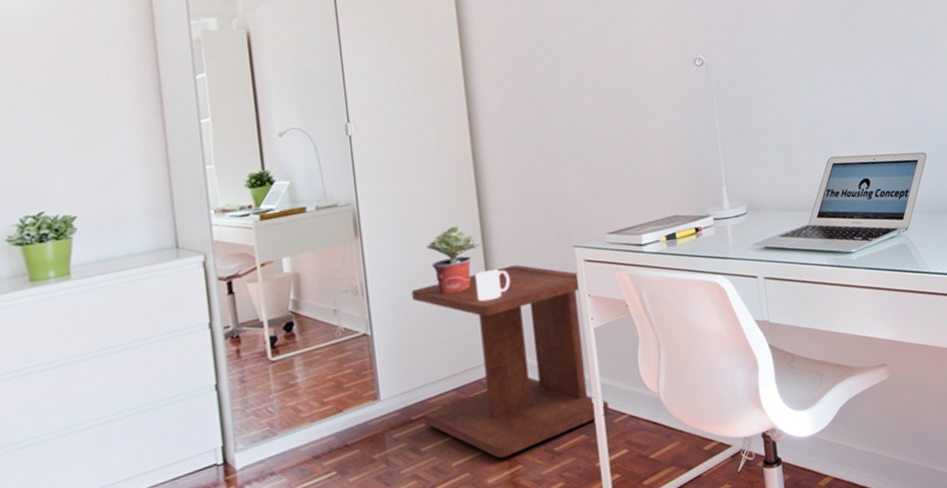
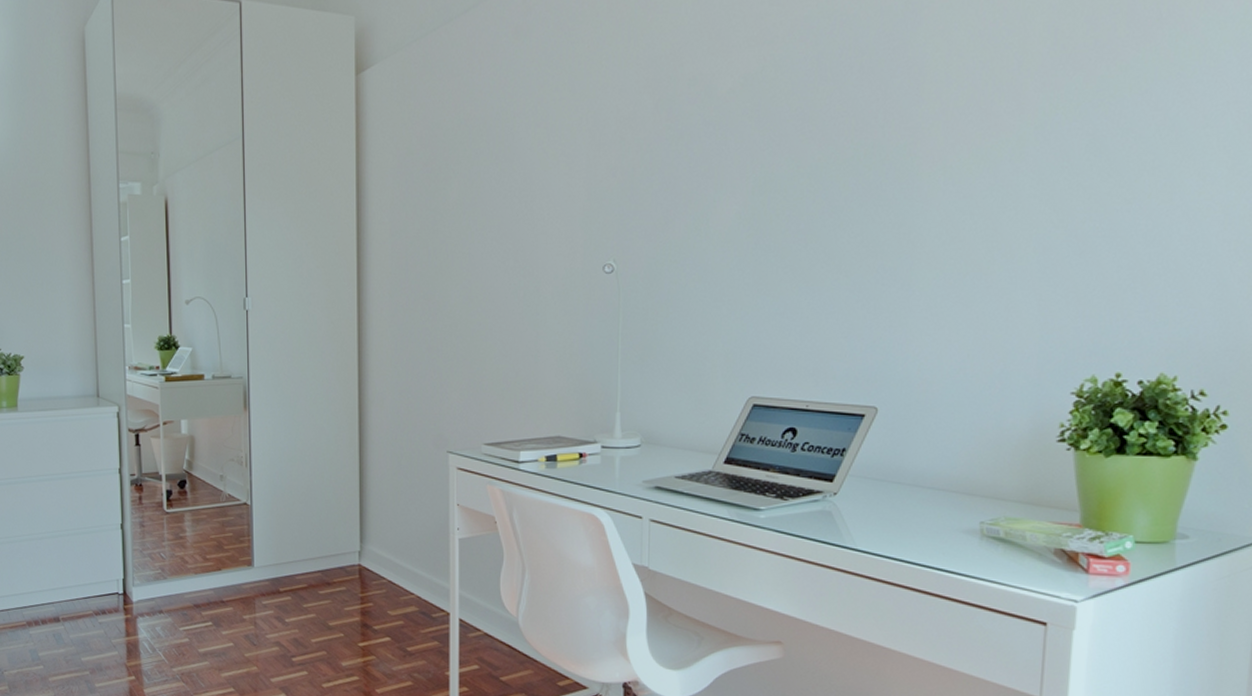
side table: present [411,265,610,459] -> none [289,461,465,646]
potted plant: present [426,225,481,294] -> none [306,413,358,478]
mug: present [476,269,510,301] -> none [350,462,381,492]

